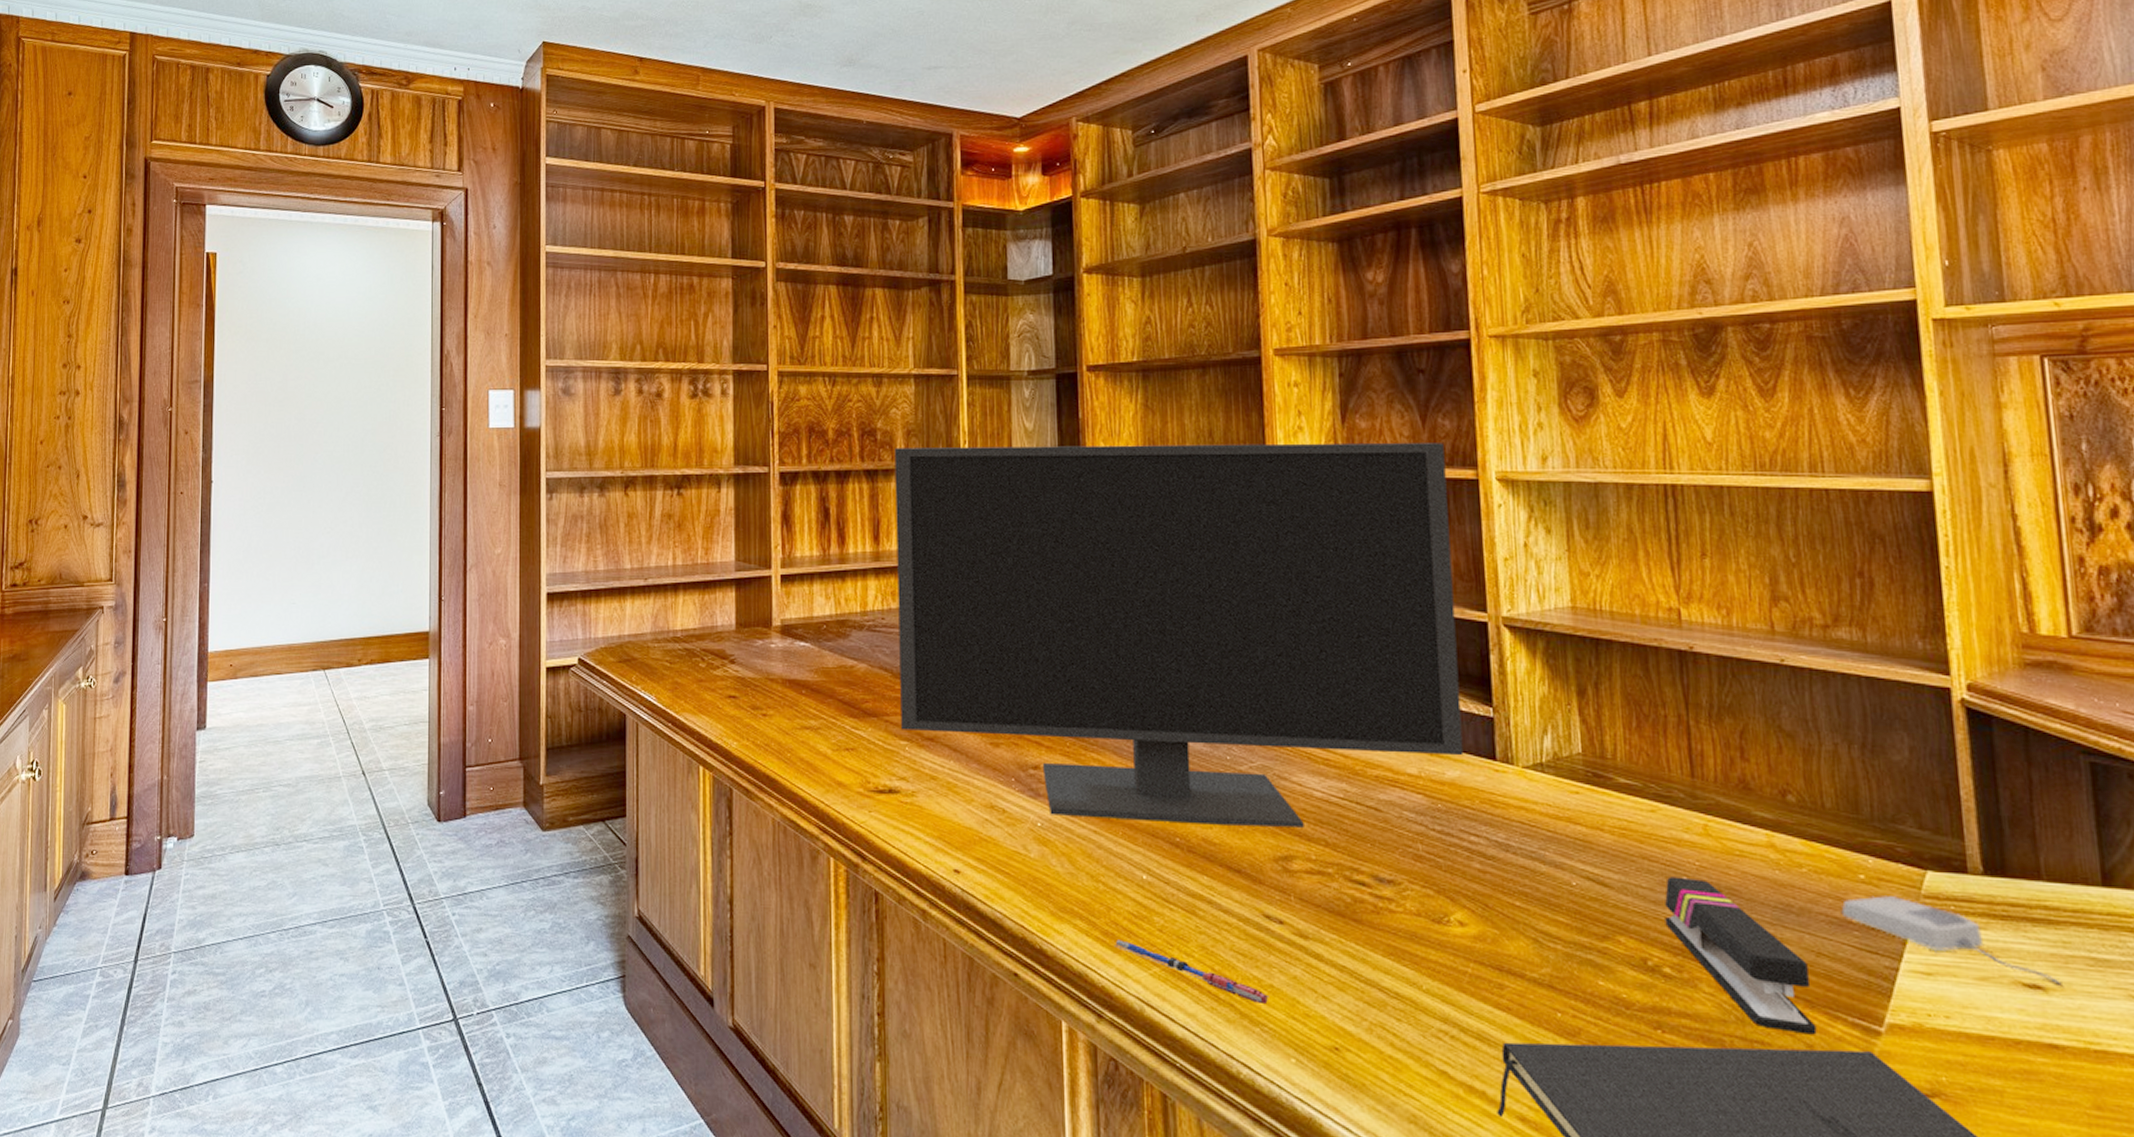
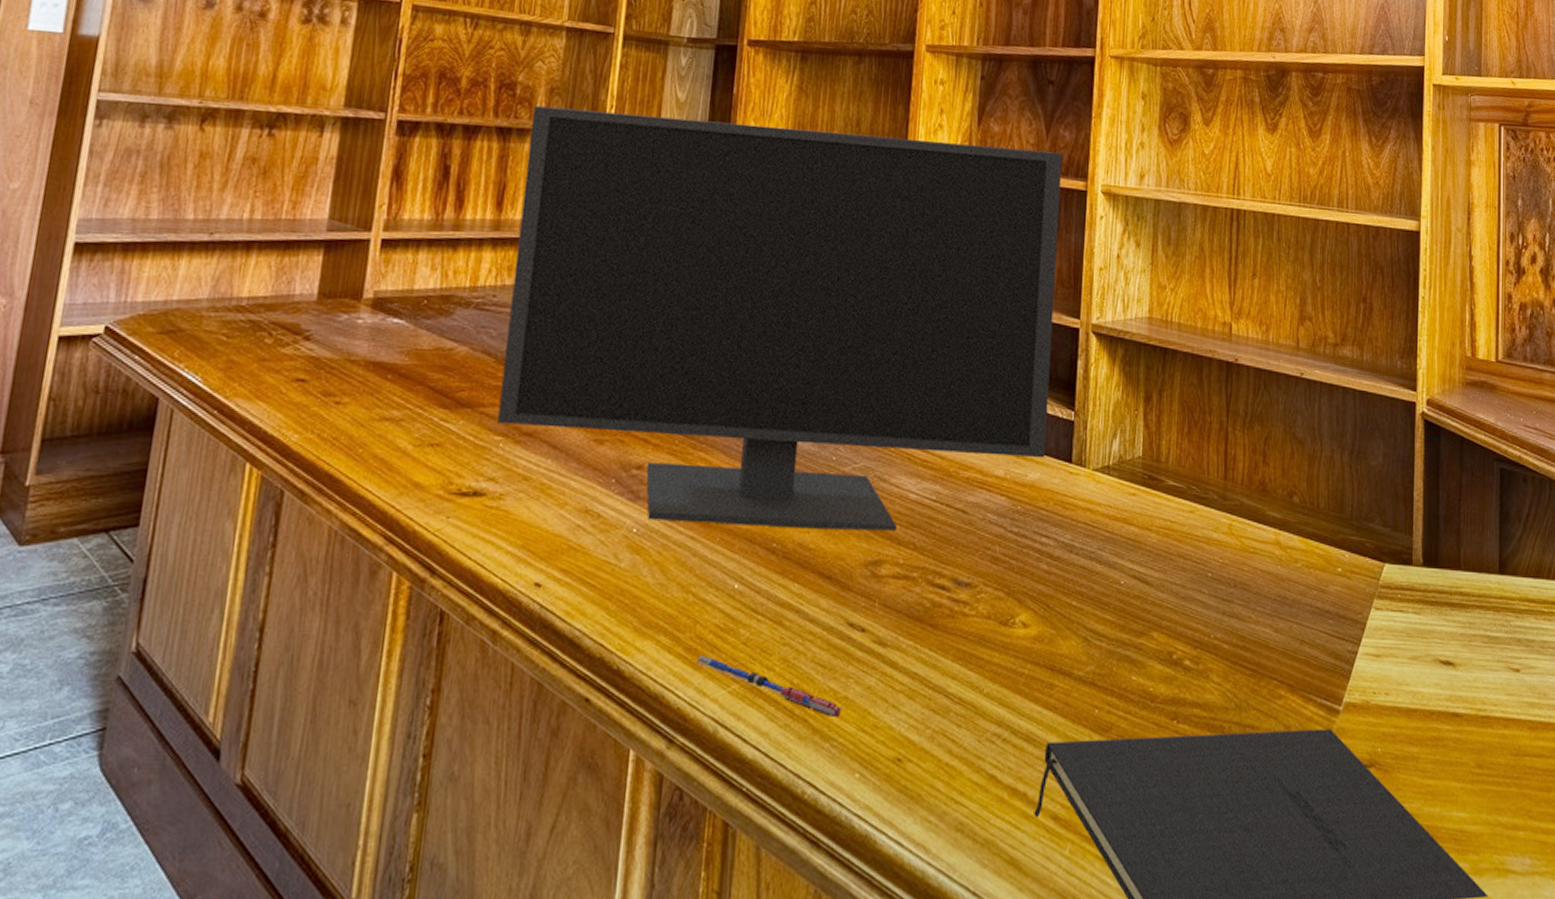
stapler: present [1665,877,1817,1035] -> none [1190,574,1294,717]
computer mouse: present [1841,896,2062,985] -> none [1322,587,1466,661]

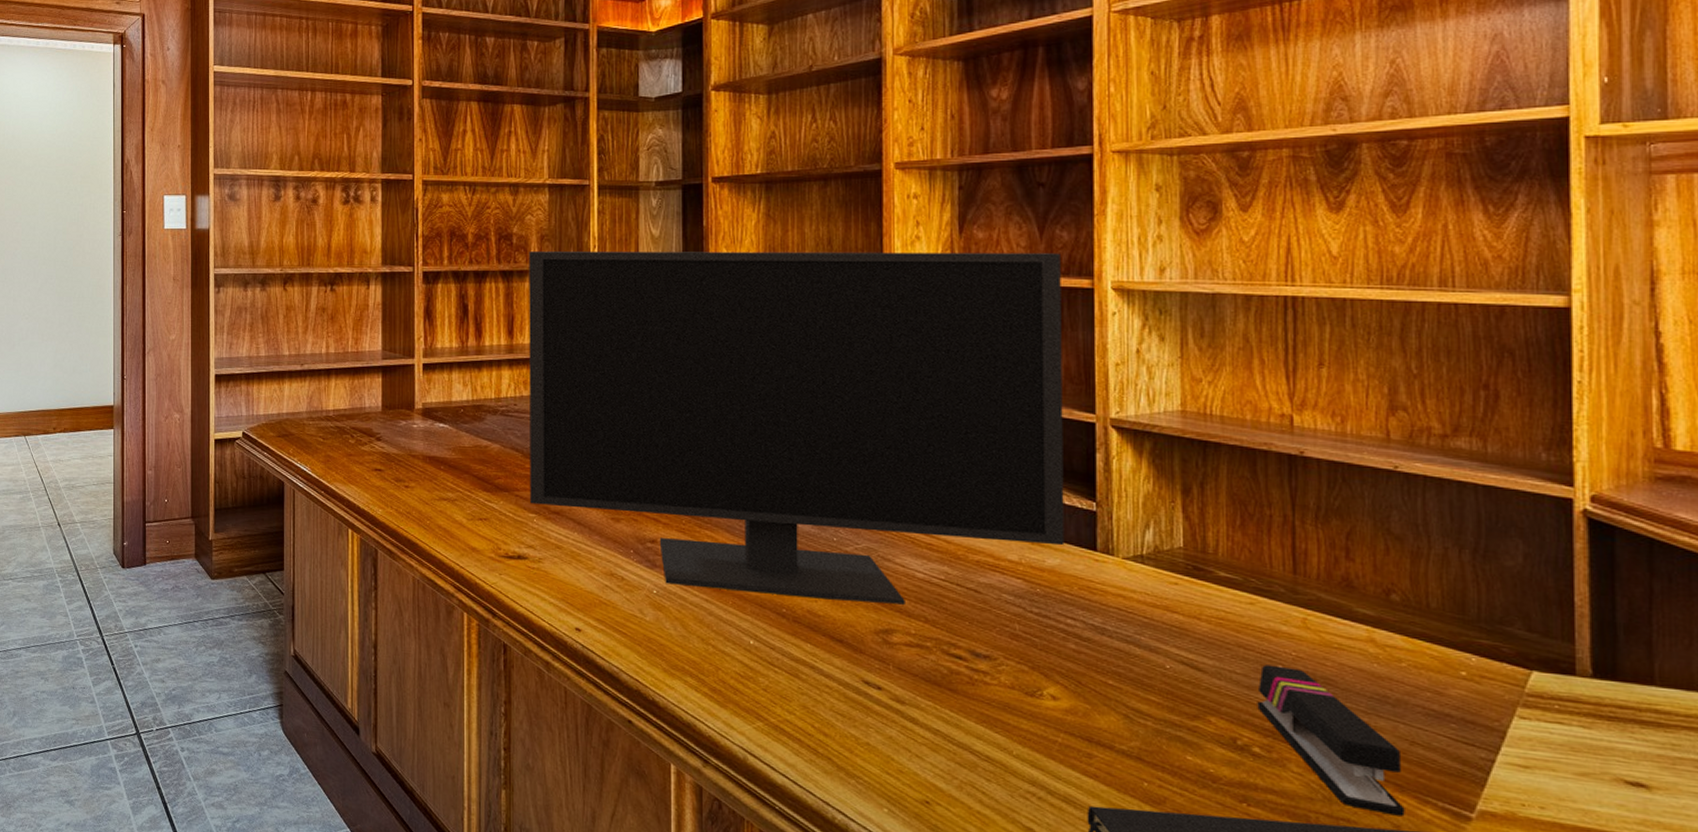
pen: present [696,655,843,718] -> none [722,696,865,760]
stapler: none [1190,574,1294,717] -> present [1257,664,1405,817]

